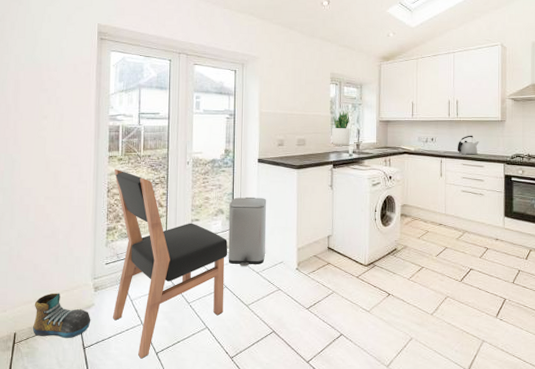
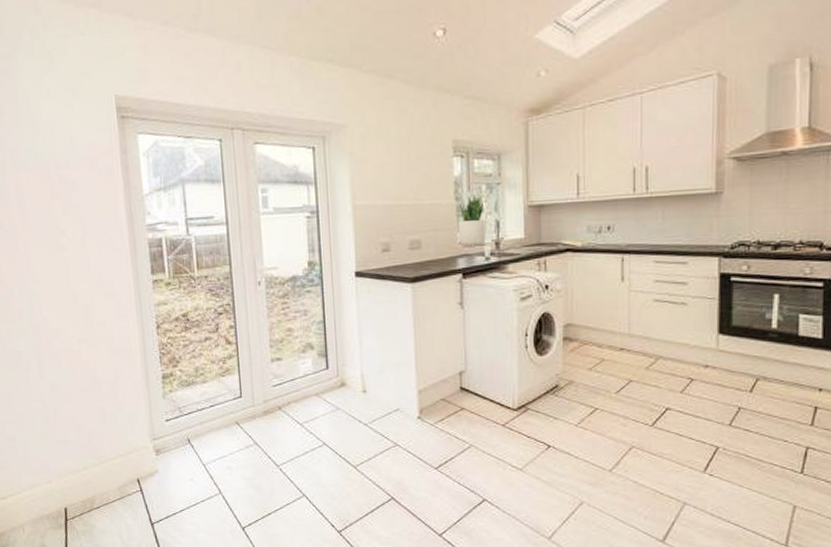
boot: present [32,293,91,339] -> none [83,458,156,513]
dining chair: present [112,169,228,359] -> none [162,296,325,535]
pedal bin: present [228,196,267,266] -> none [320,324,375,417]
kettle: present [457,135,479,155] -> none [646,217,681,248]

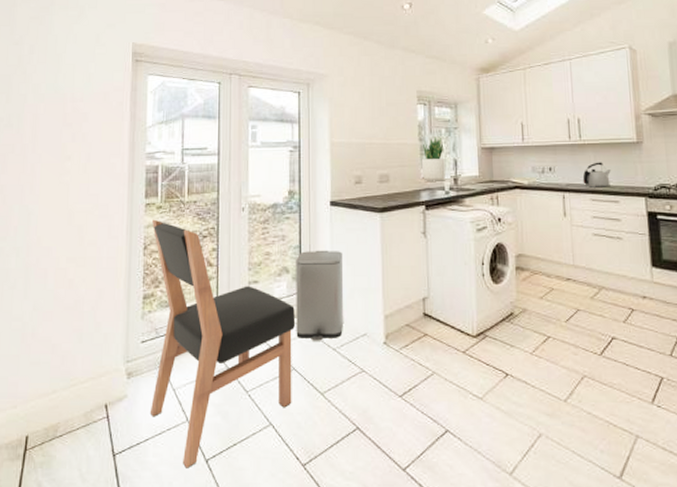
dining chair: none [162,296,325,535] -> present [149,219,296,469]
pedal bin: none [320,324,375,417] -> present [296,250,344,341]
kettle: none [646,217,681,248] -> present [582,162,611,187]

